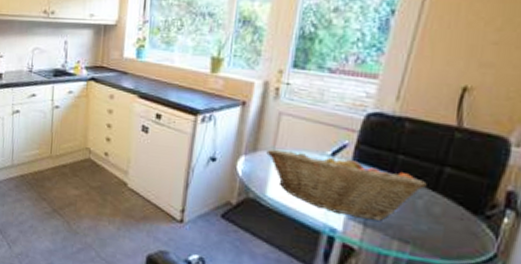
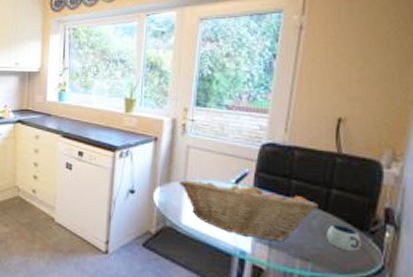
mug: none [432,206,473,237] -> present [327,224,361,252]

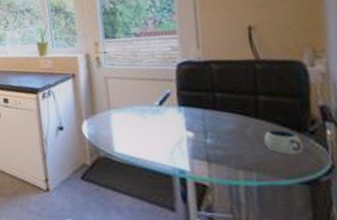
fruit basket: present [179,179,318,241] -> none [104,102,249,156]

